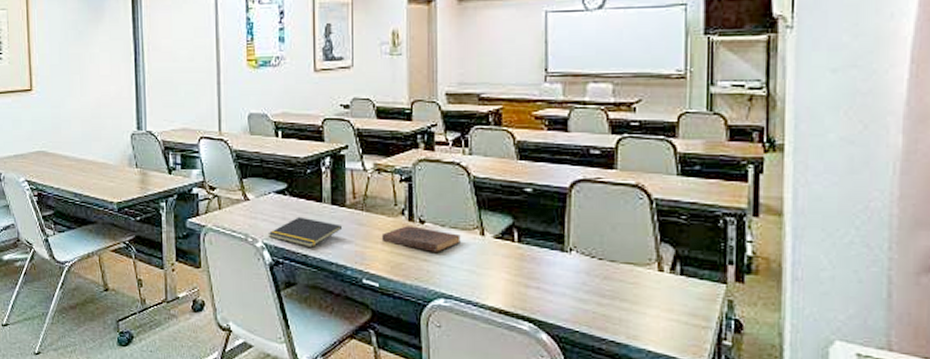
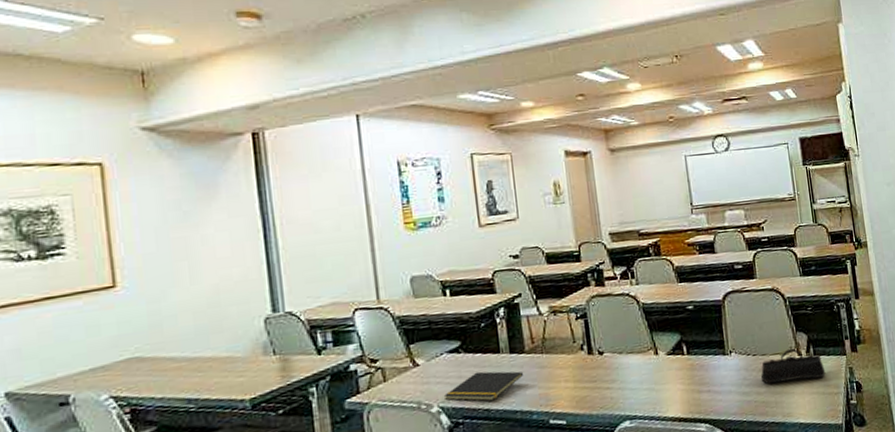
book: present [381,226,461,252] -> none [563,357,638,380]
pencil case: none [604,260,694,305] -> present [760,348,826,385]

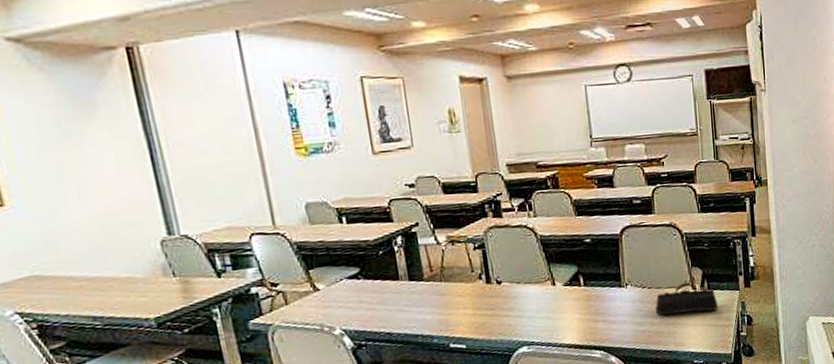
notepad: present [443,371,523,401] -> none [345,297,423,325]

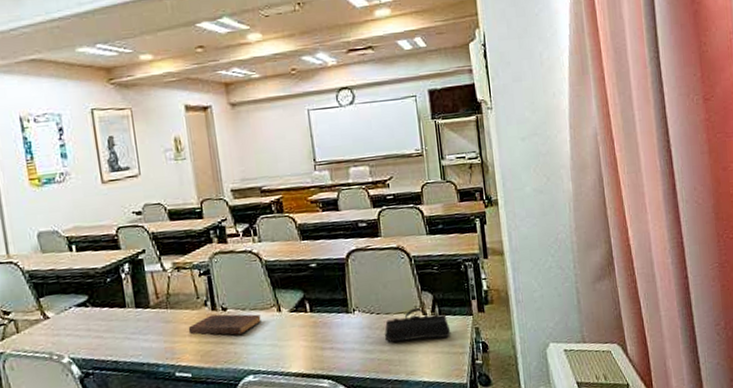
book: none [462,287,536,308] -> present [188,314,261,335]

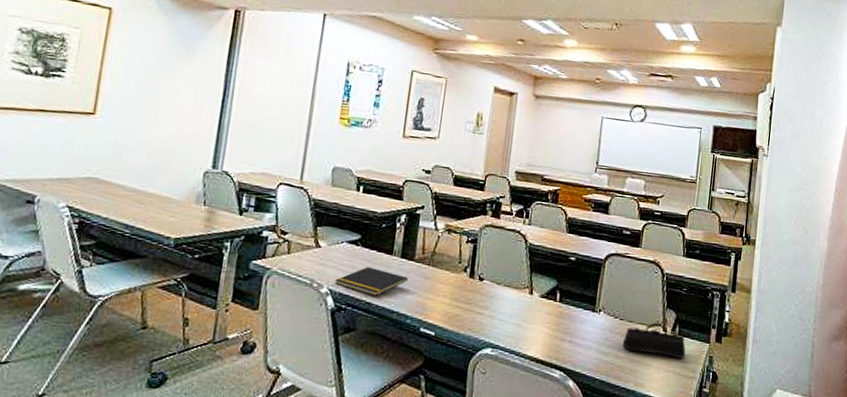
notepad: none [73,325,149,354] -> present [334,266,408,296]
book: present [188,314,261,335] -> none [443,281,513,307]

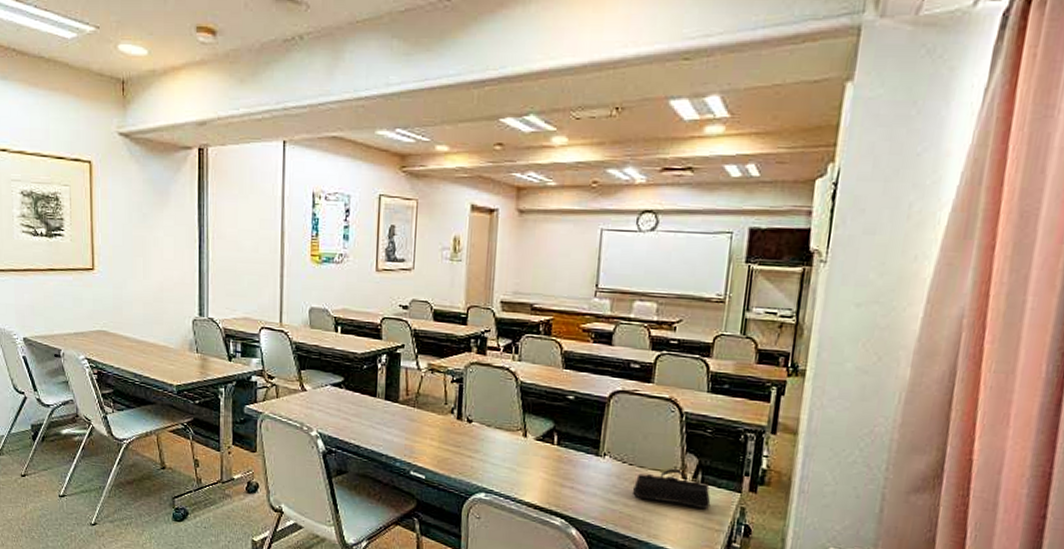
notepad: present [334,266,408,296] -> none [322,409,393,439]

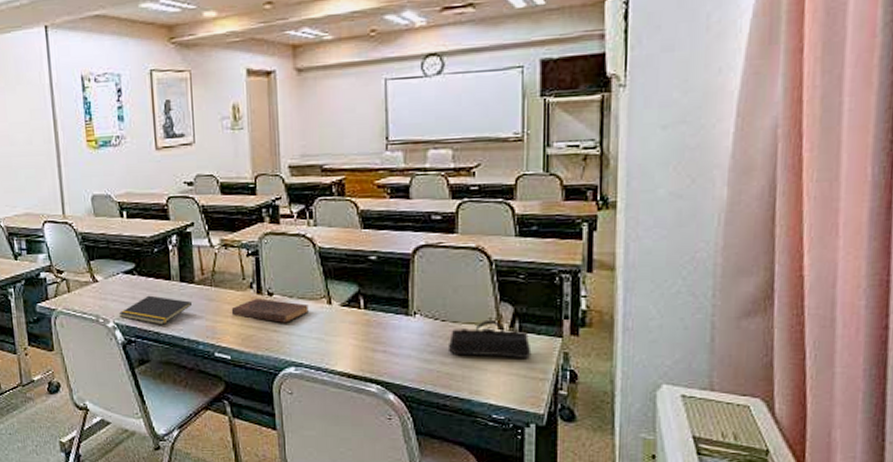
notepad: none [322,409,393,439] -> present [118,295,192,325]
book: none [430,423,505,450] -> present [231,298,309,323]

